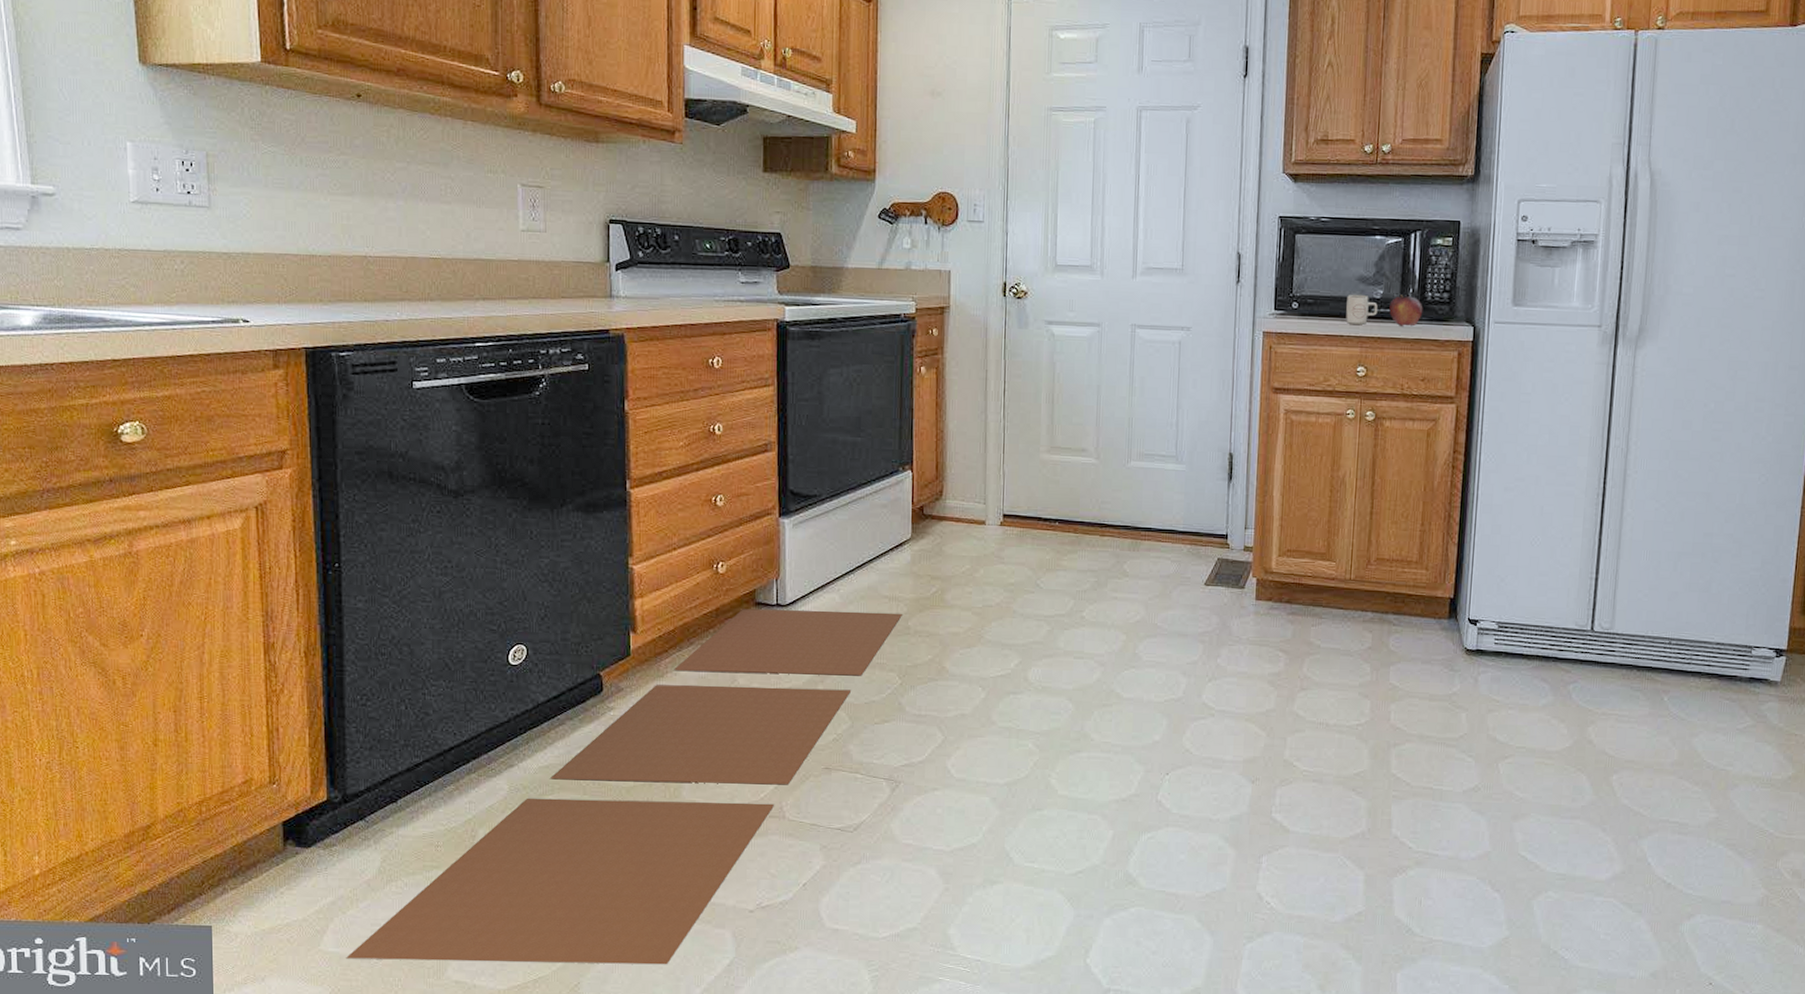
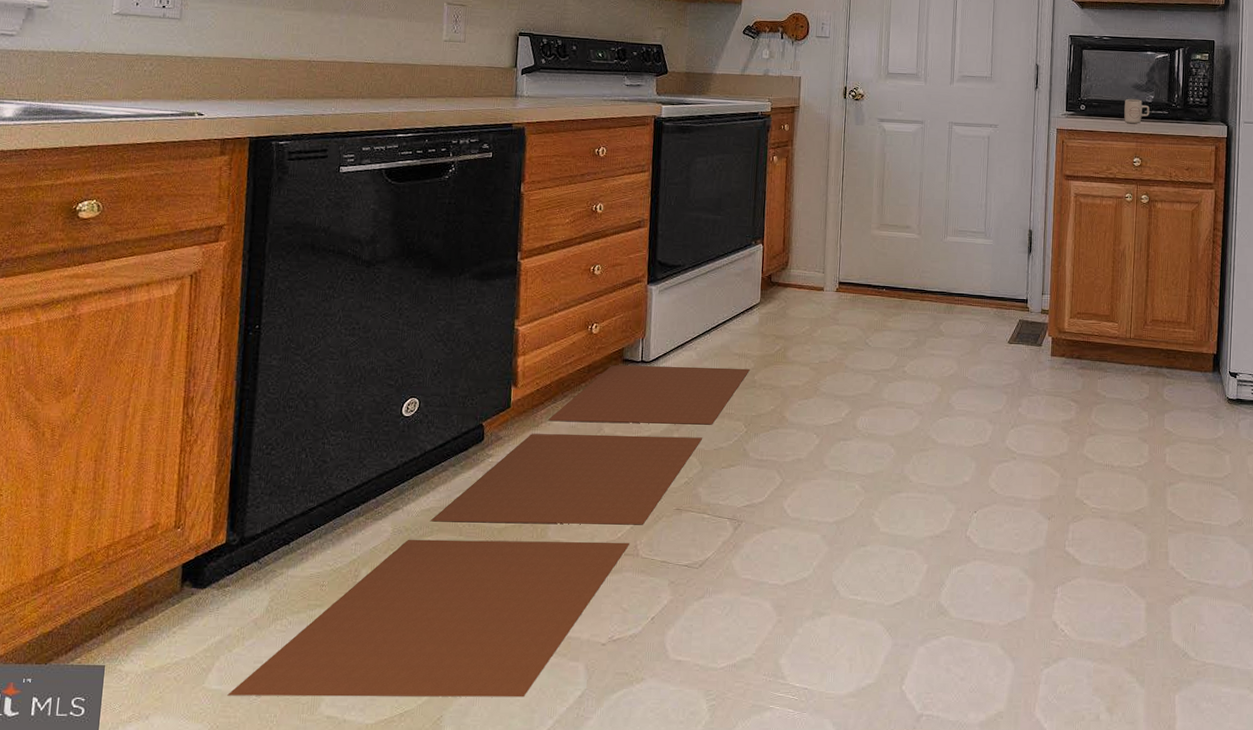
fruit: present [1388,295,1423,327] -> none [1158,99,1186,125]

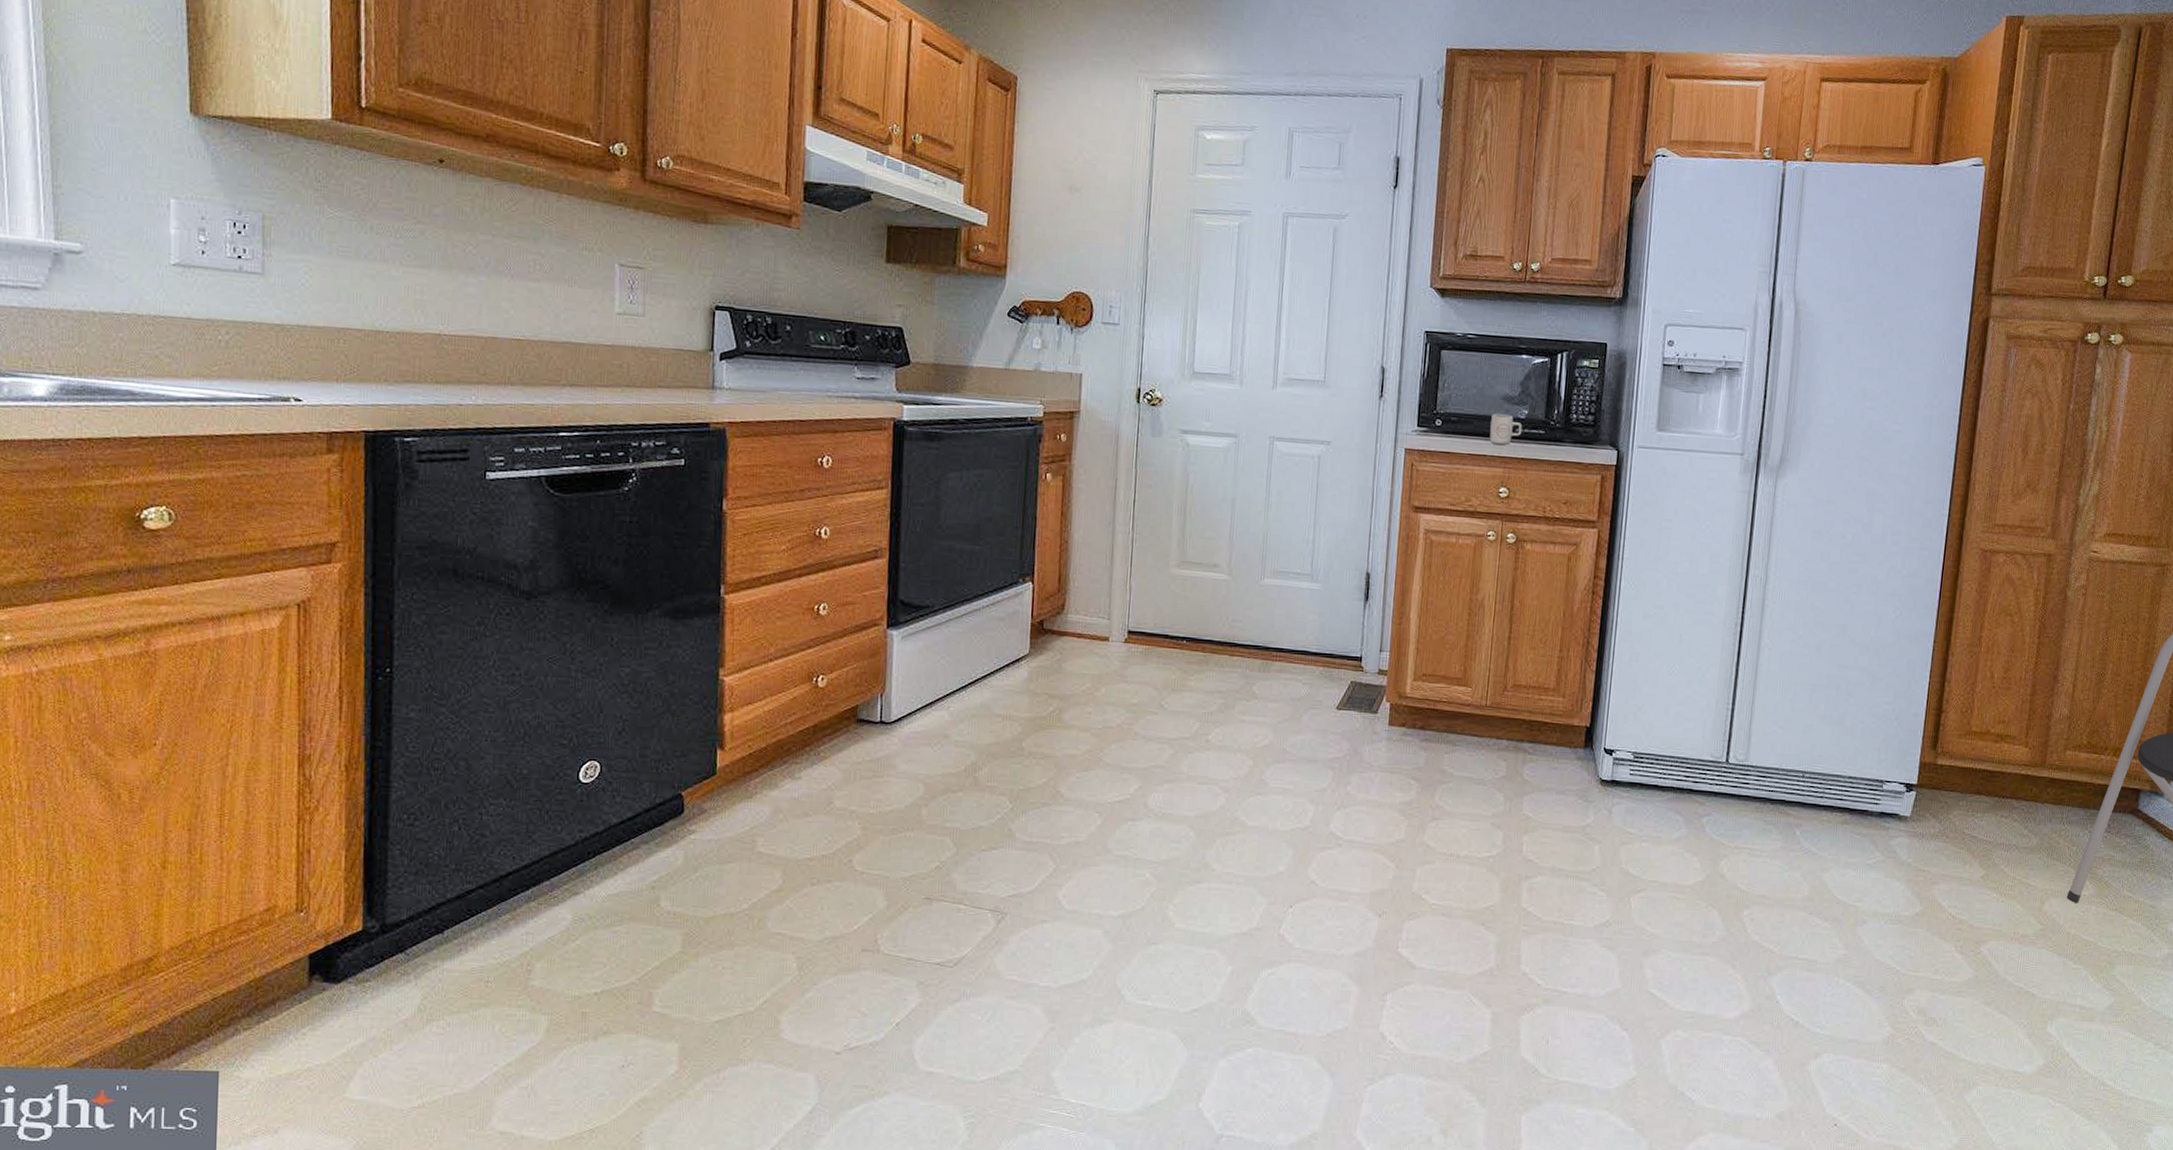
door mat: present [227,365,750,697] -> none [375,726,1016,1112]

